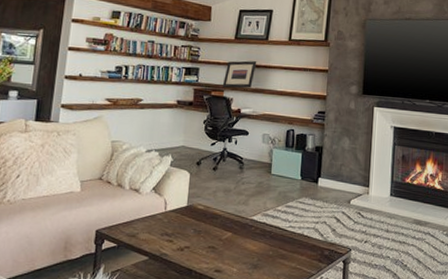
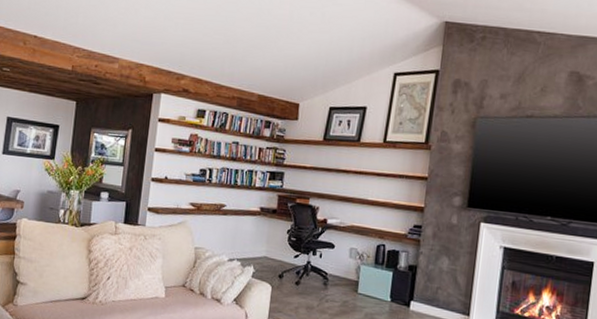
picture frame: present [222,60,257,89] -> none [307,165,347,196]

